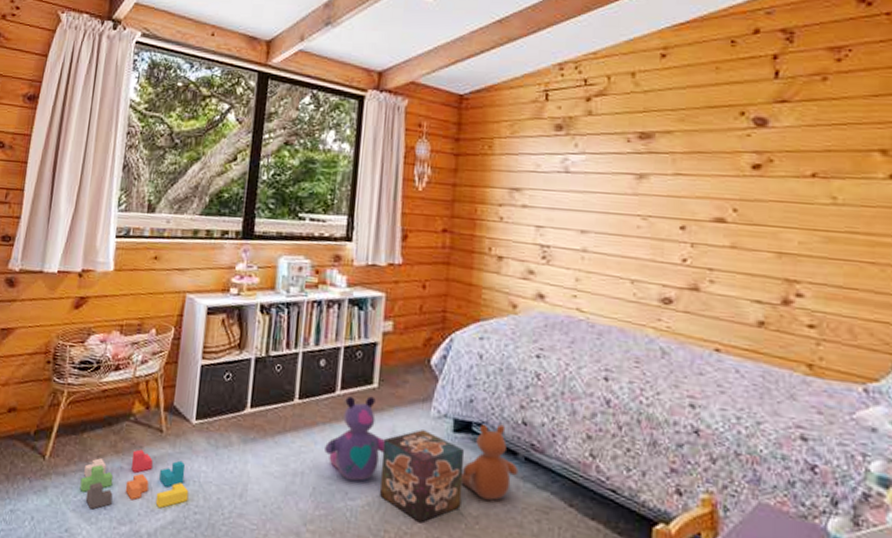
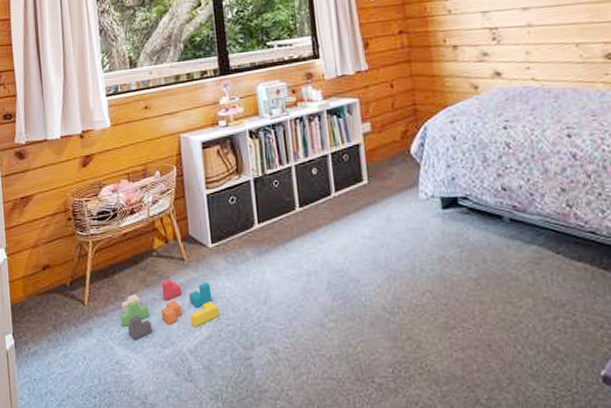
toy: present [325,396,385,481] -> none [331,192,384,269]
toy box: present [380,429,465,524] -> none [382,213,461,294]
teddy bear: present [461,424,519,501] -> none [456,194,507,262]

